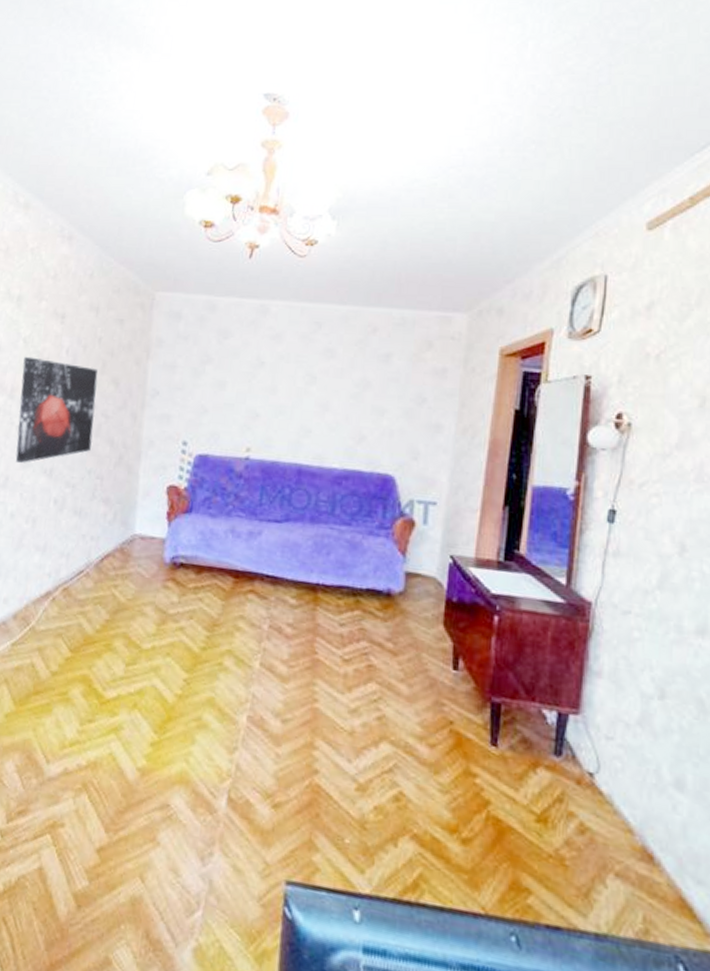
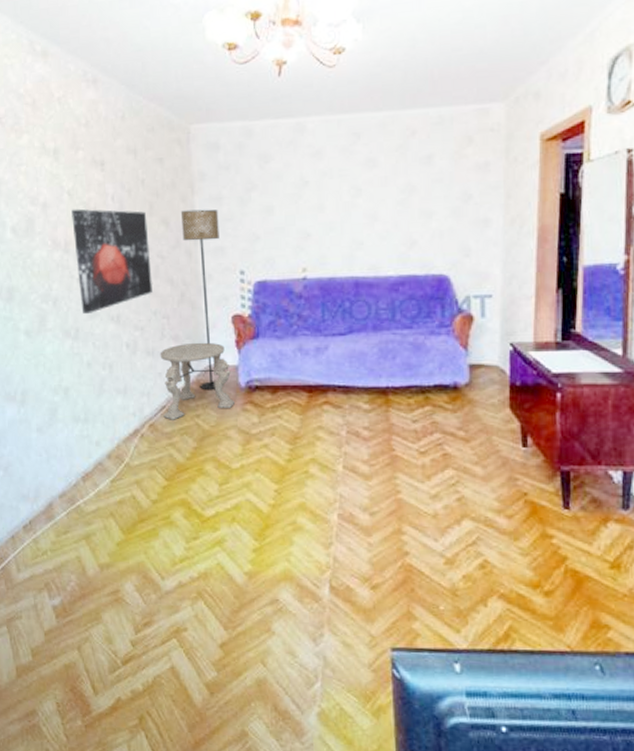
side table: none [79,508,157,588] -> present [160,342,234,420]
floor lamp: none [122,373,171,561] -> present [180,209,219,390]

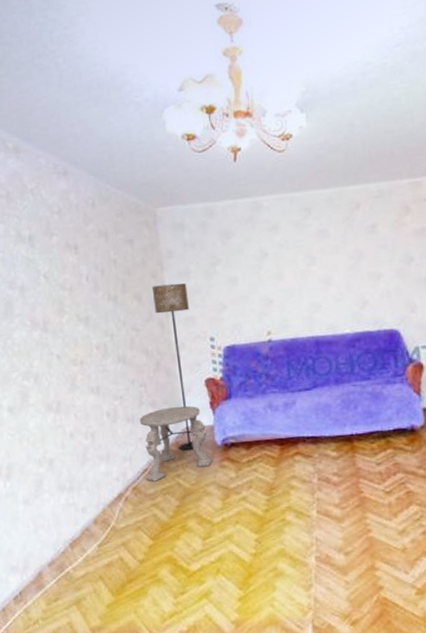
wall art: present [71,208,153,315] -> none [48,289,130,388]

